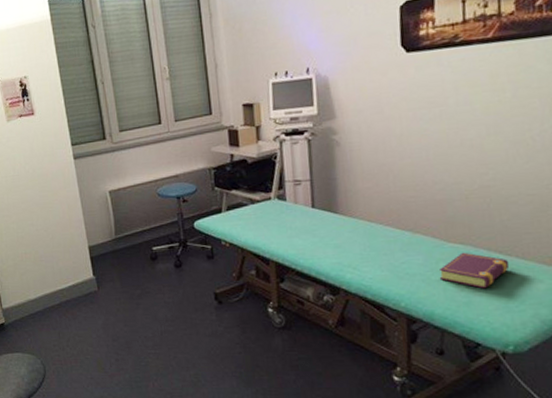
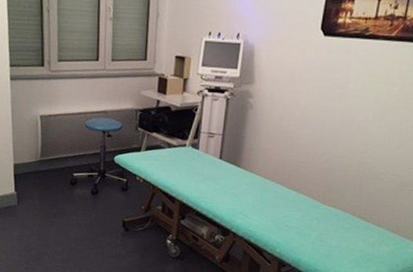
book: present [439,252,510,289] -> none [311,214,367,246]

